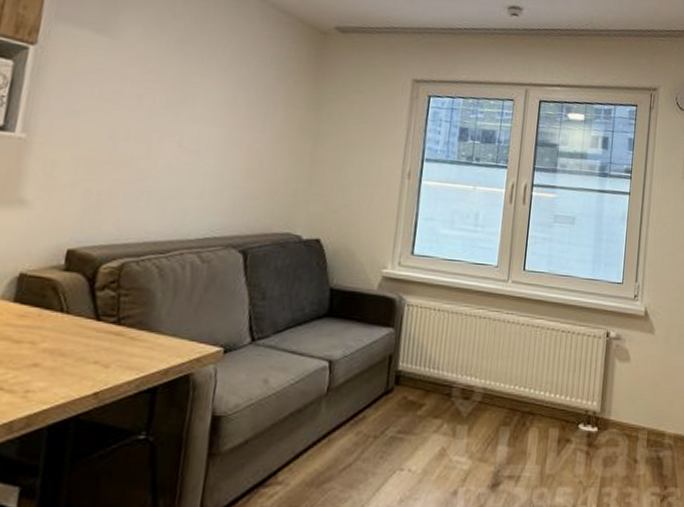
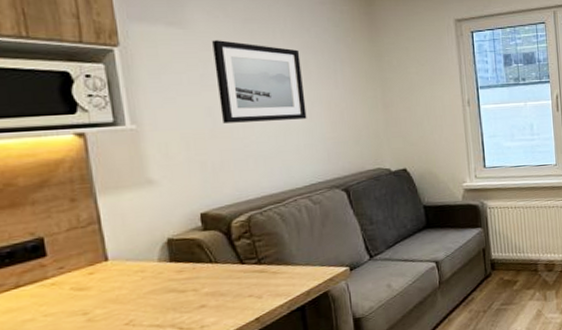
wall art: none [124,56,232,161] -> present [212,40,307,123]

